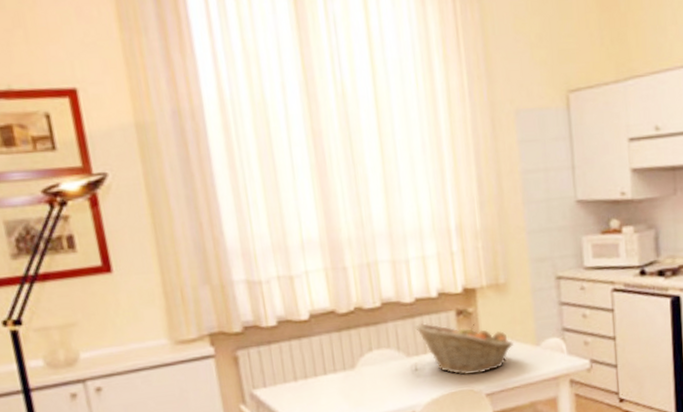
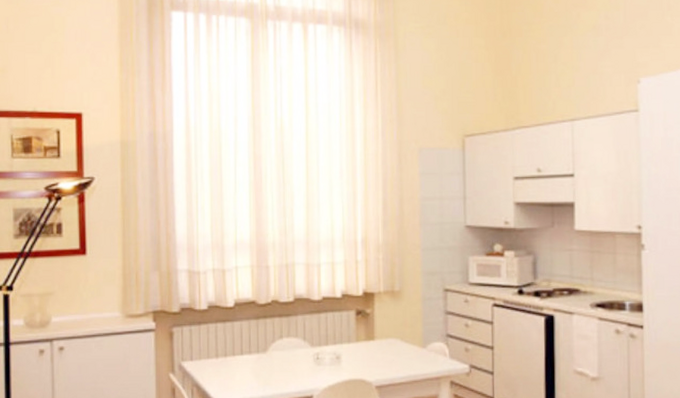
fruit basket: present [414,323,513,375] -> none [319,319,403,368]

